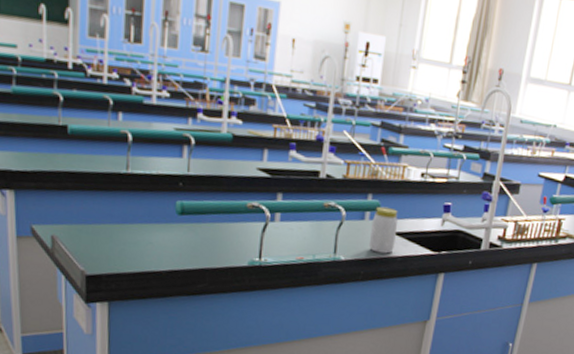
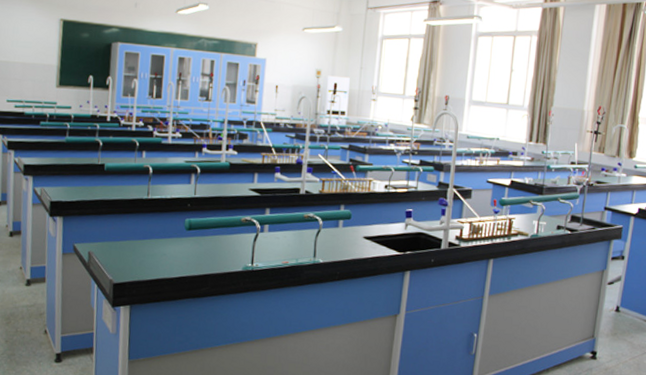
jar: present [368,206,398,254] -> none [343,215,367,256]

